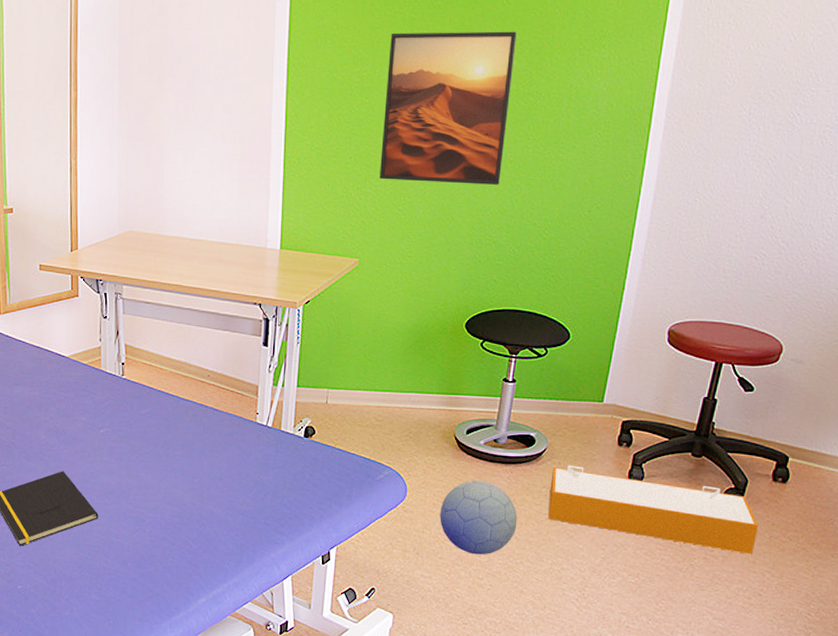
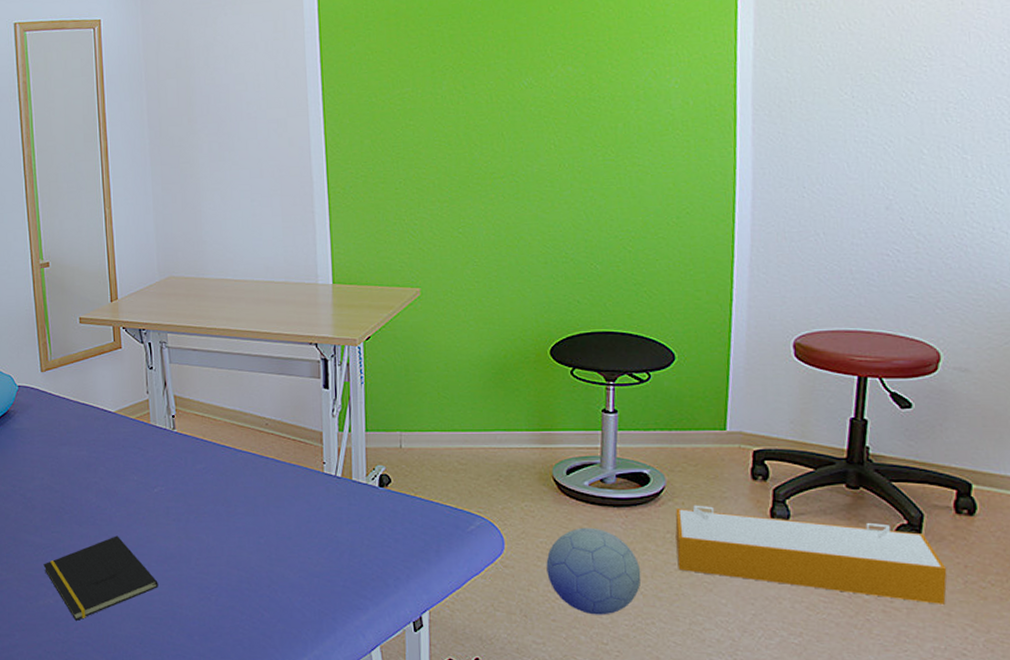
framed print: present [379,31,517,185] -> none [430,37,570,203]

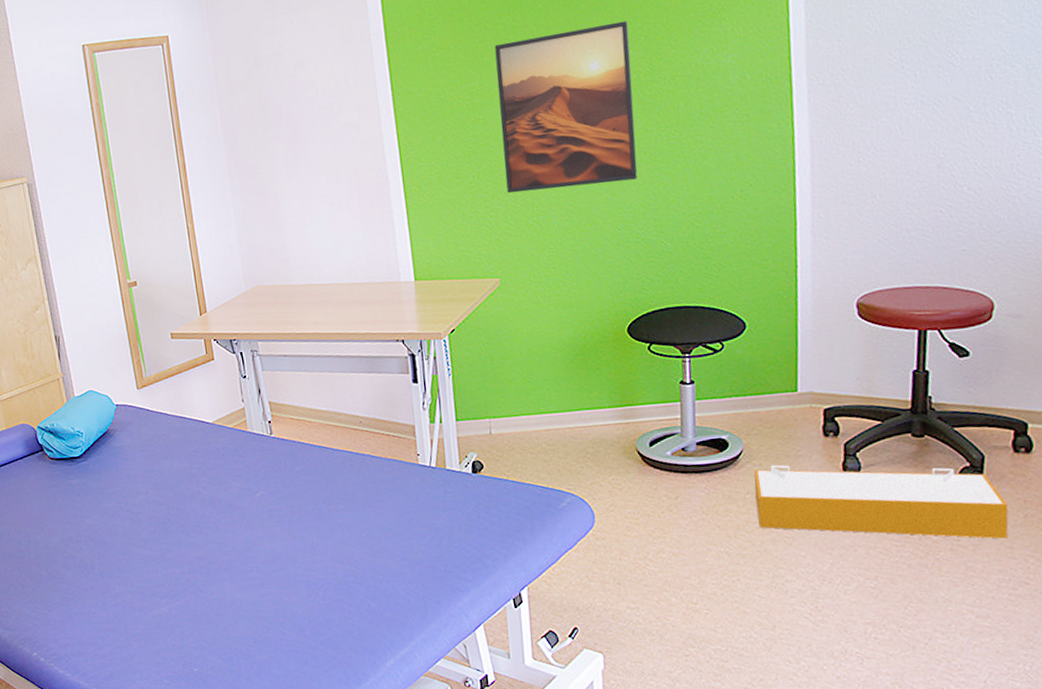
notepad: present [43,536,158,621] -> none [154,541,268,626]
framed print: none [430,37,570,203] -> present [494,20,638,194]
ball: present [546,527,642,615] -> none [635,494,726,577]

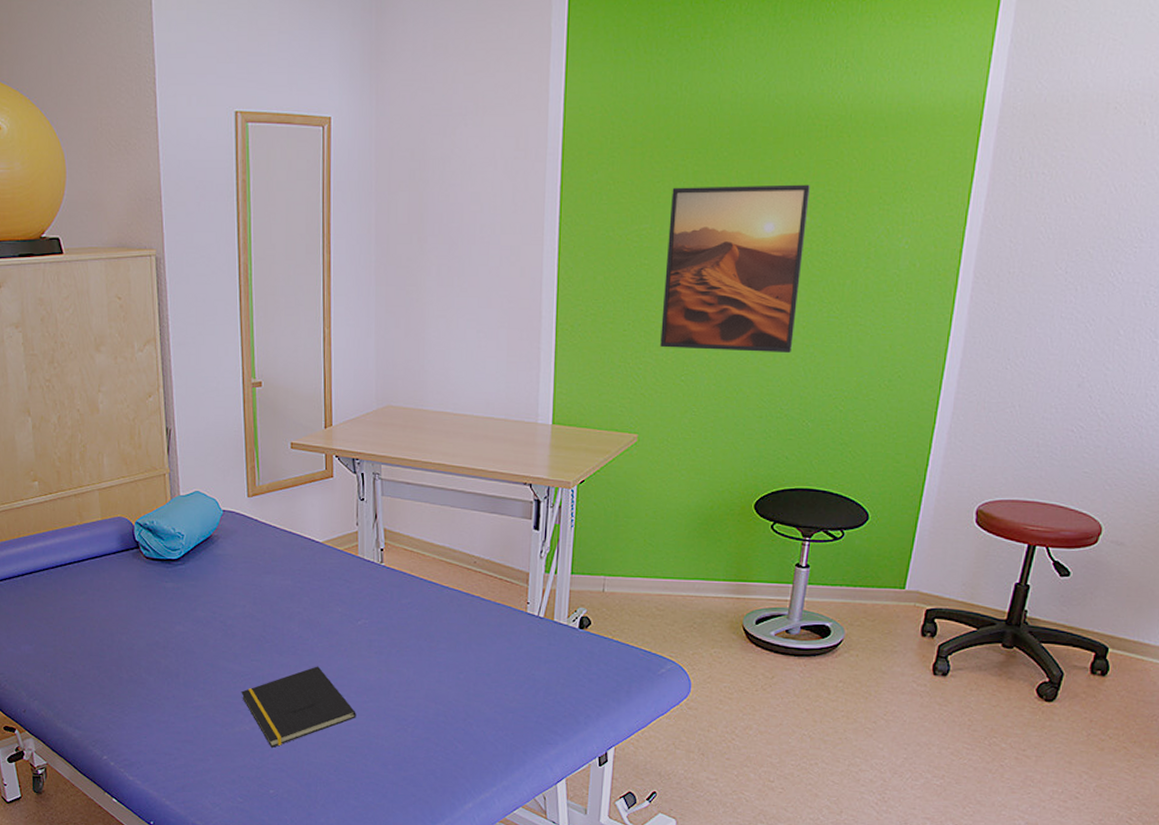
notepad: none [154,541,268,626] -> present [241,666,356,747]
storage bin: present [754,464,1008,539] -> none [845,657,1075,754]

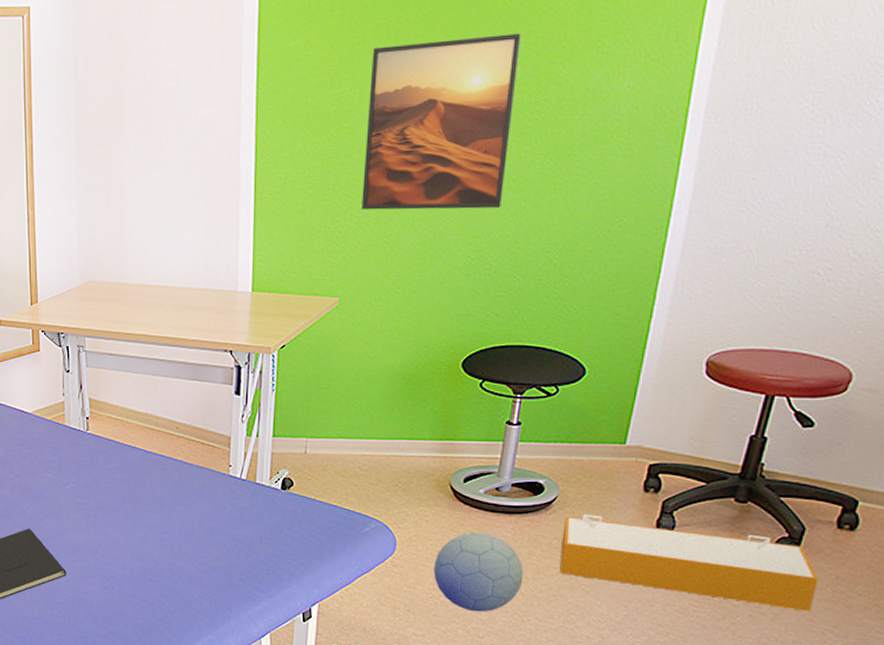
ball: none [727,674,812,756] -> present [433,532,524,612]
storage bin: none [845,657,1075,754] -> present [559,514,819,611]

